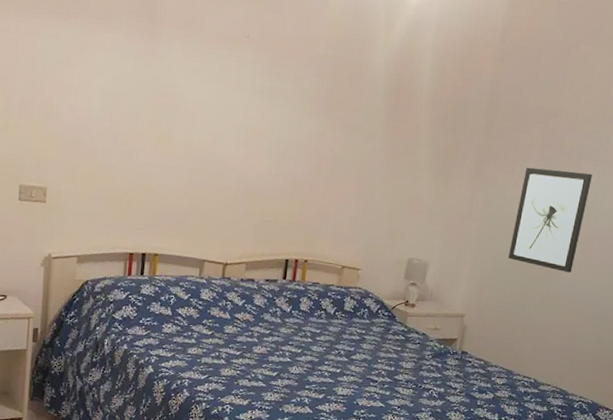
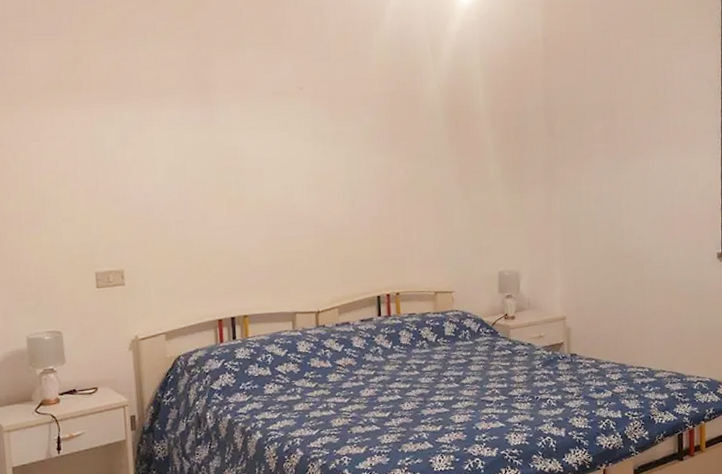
wall art: present [508,167,593,273] -> none [594,157,661,256]

